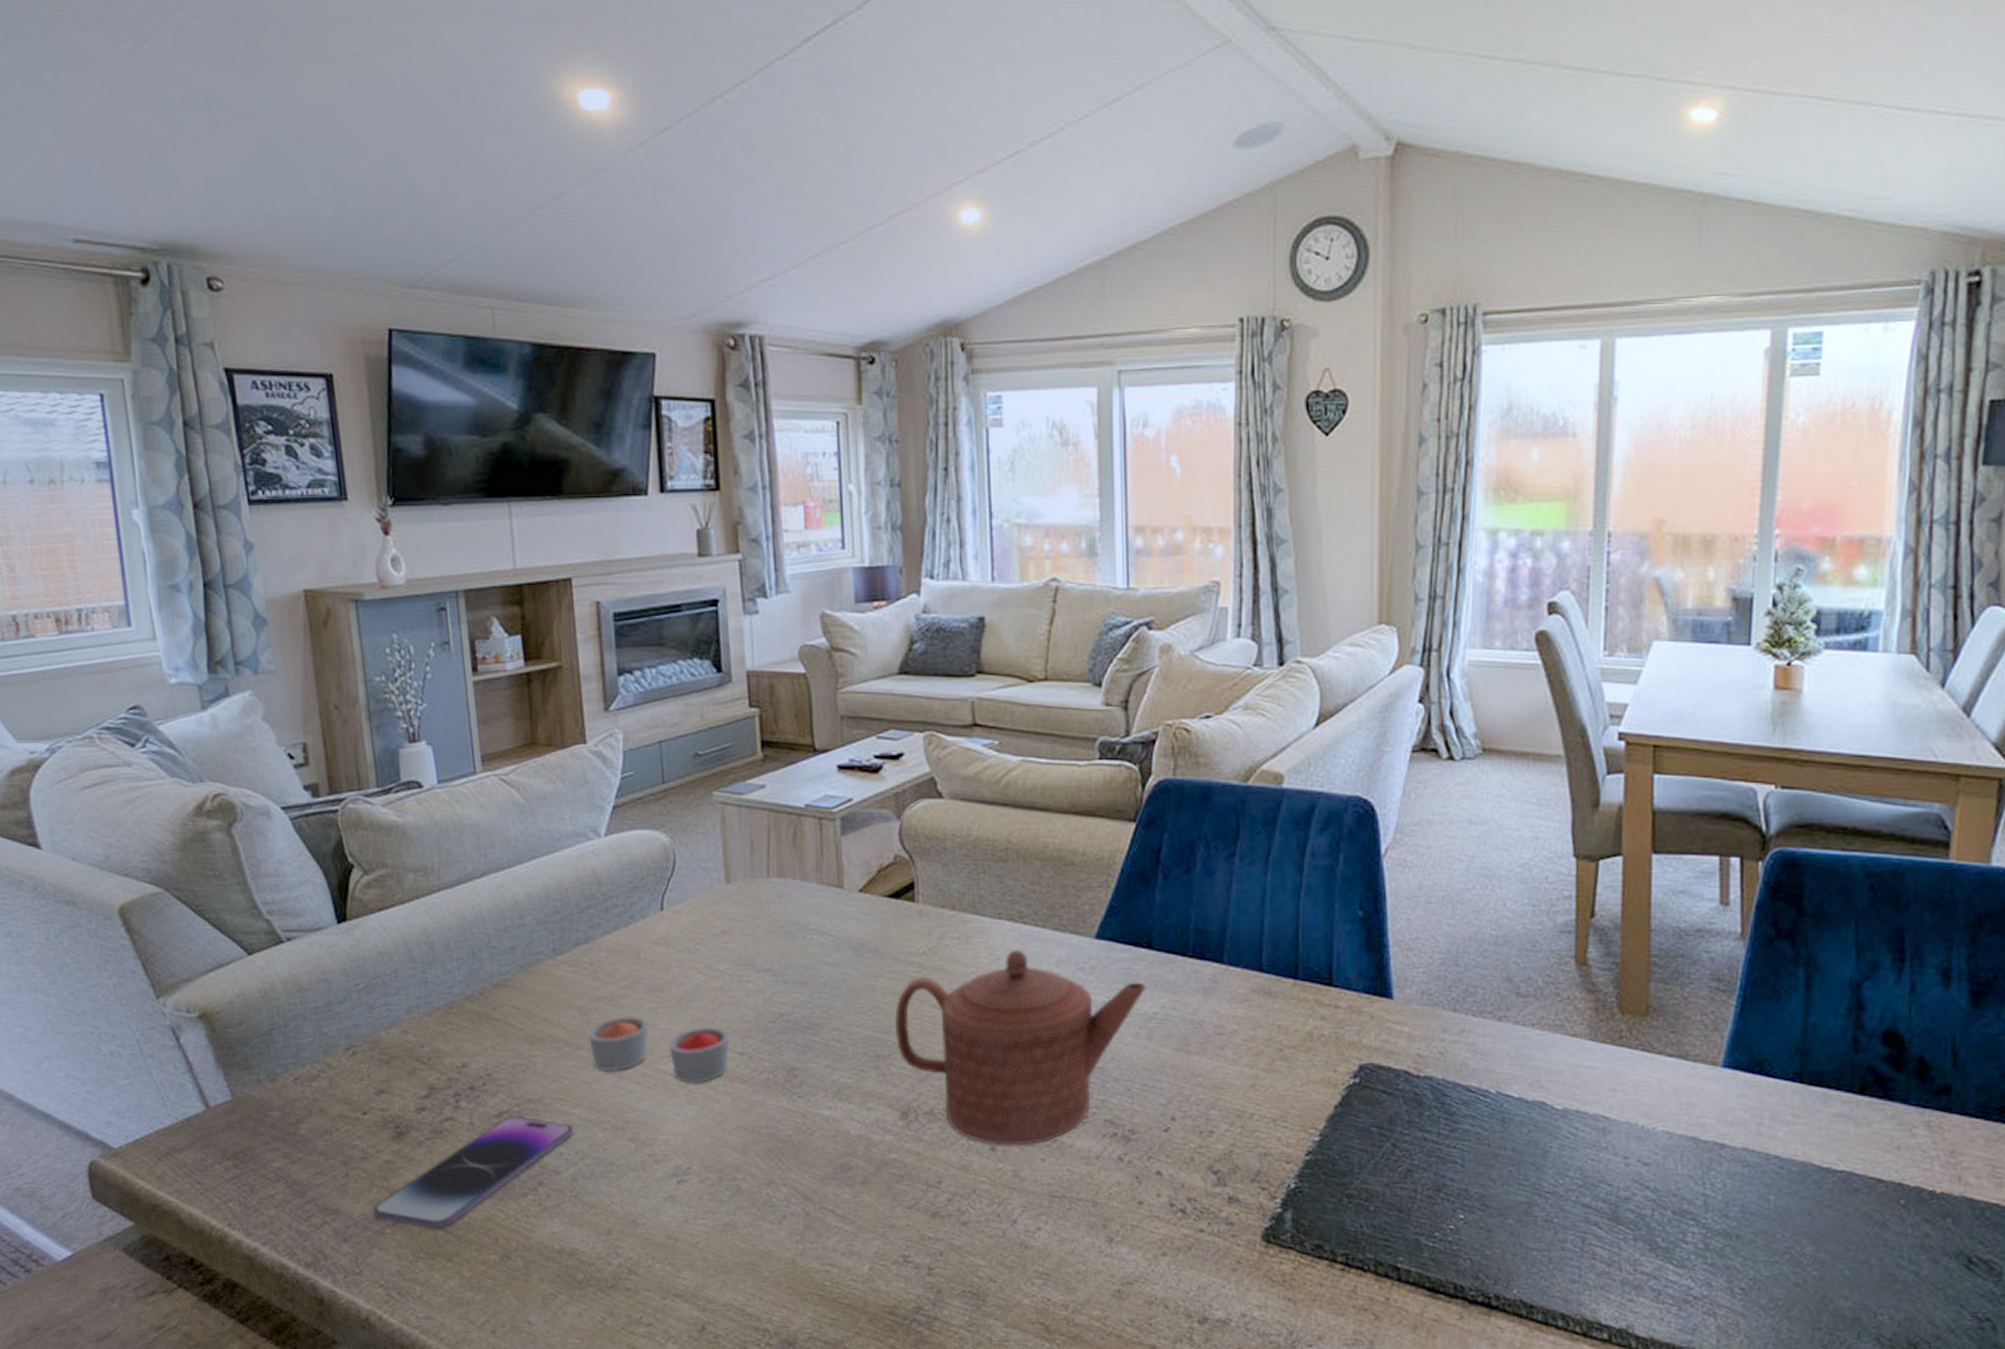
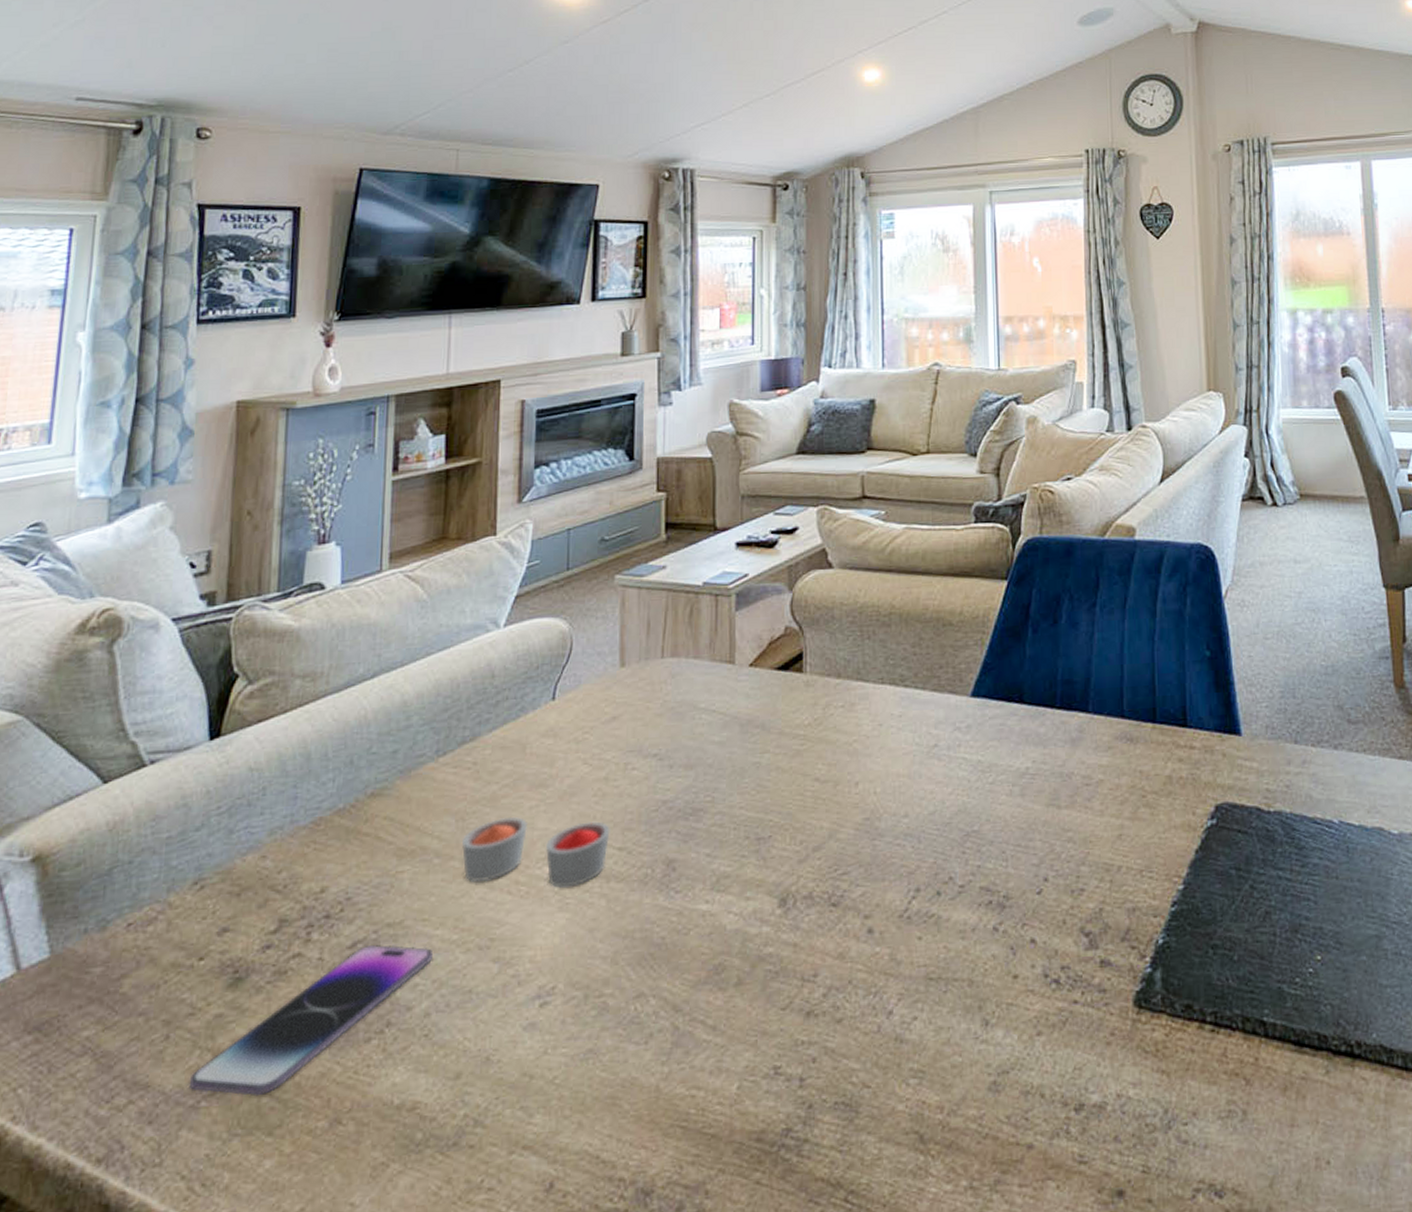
teapot: present [895,949,1147,1146] -> none [778,713,1019,926]

